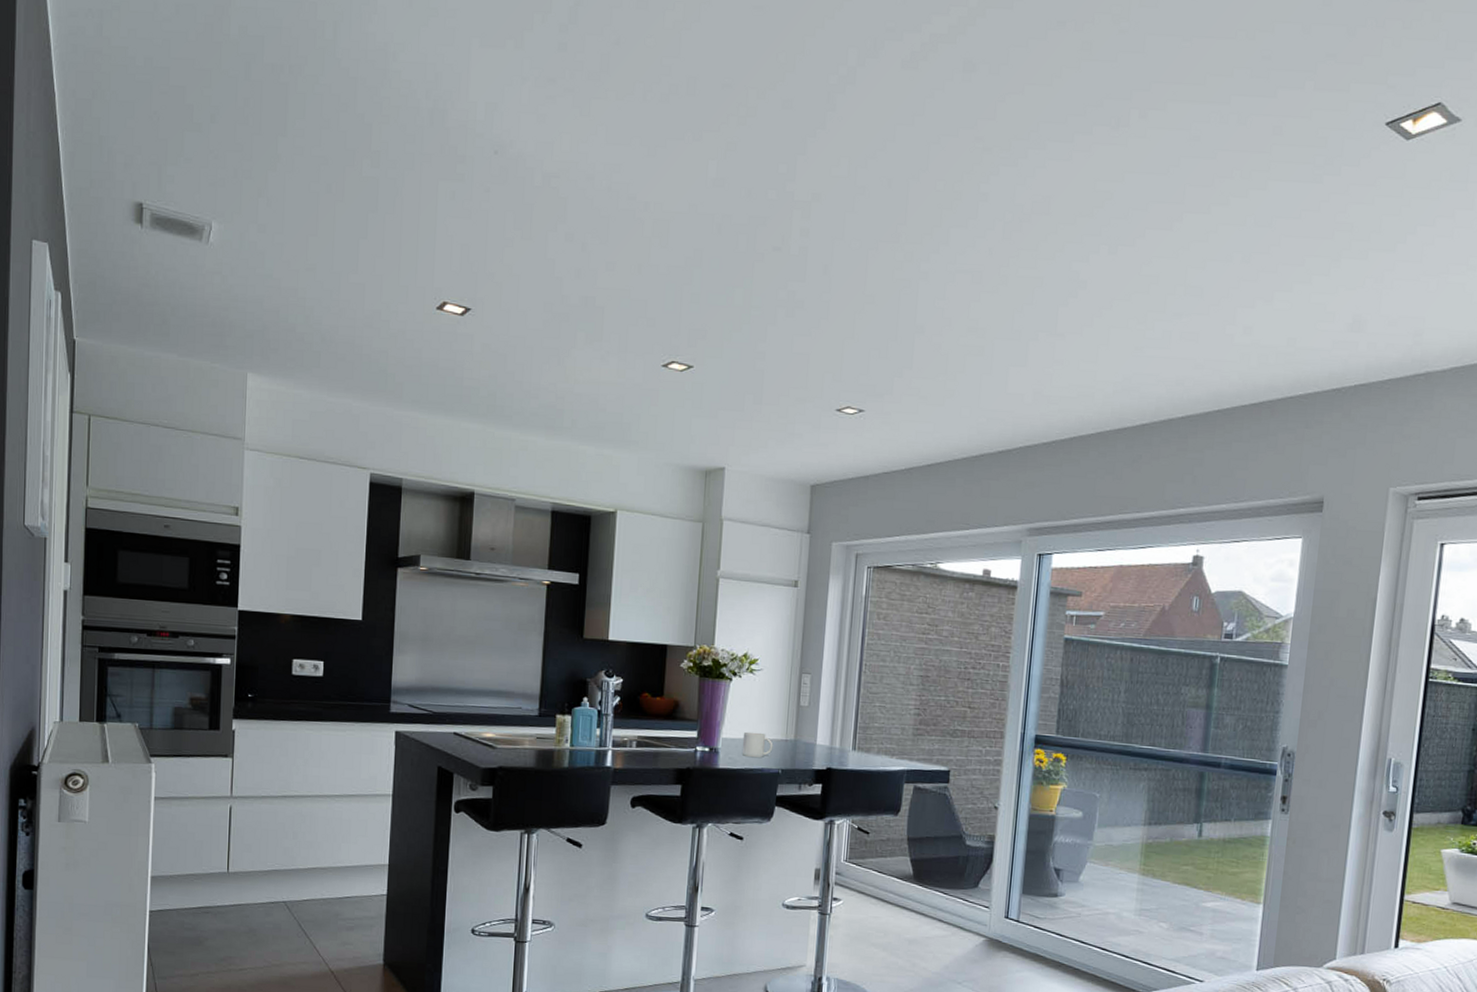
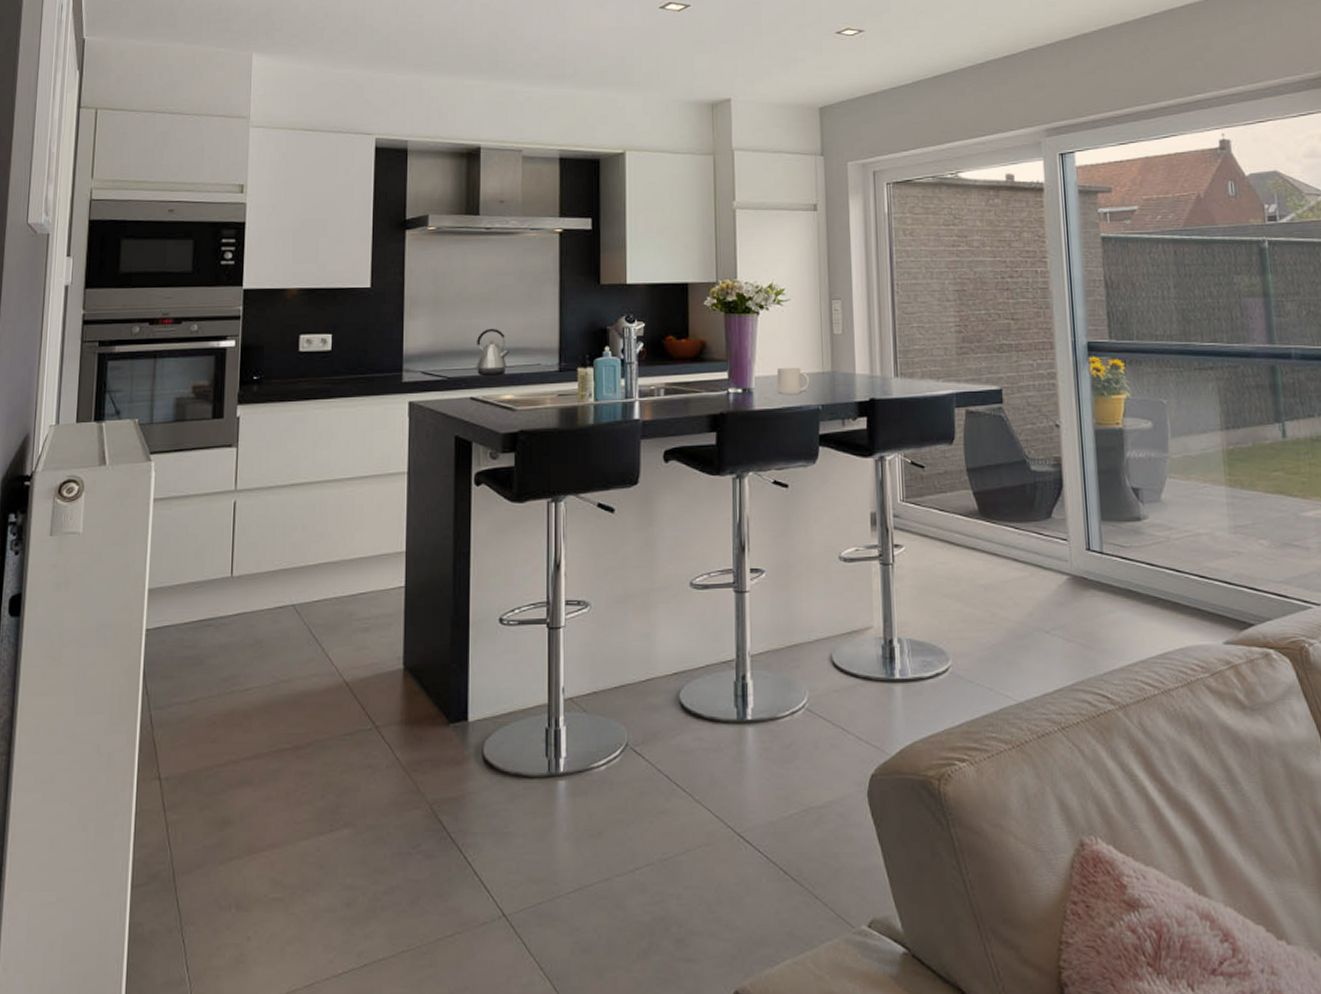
kettle: none [459,669,494,715] -> present [474,328,511,377]

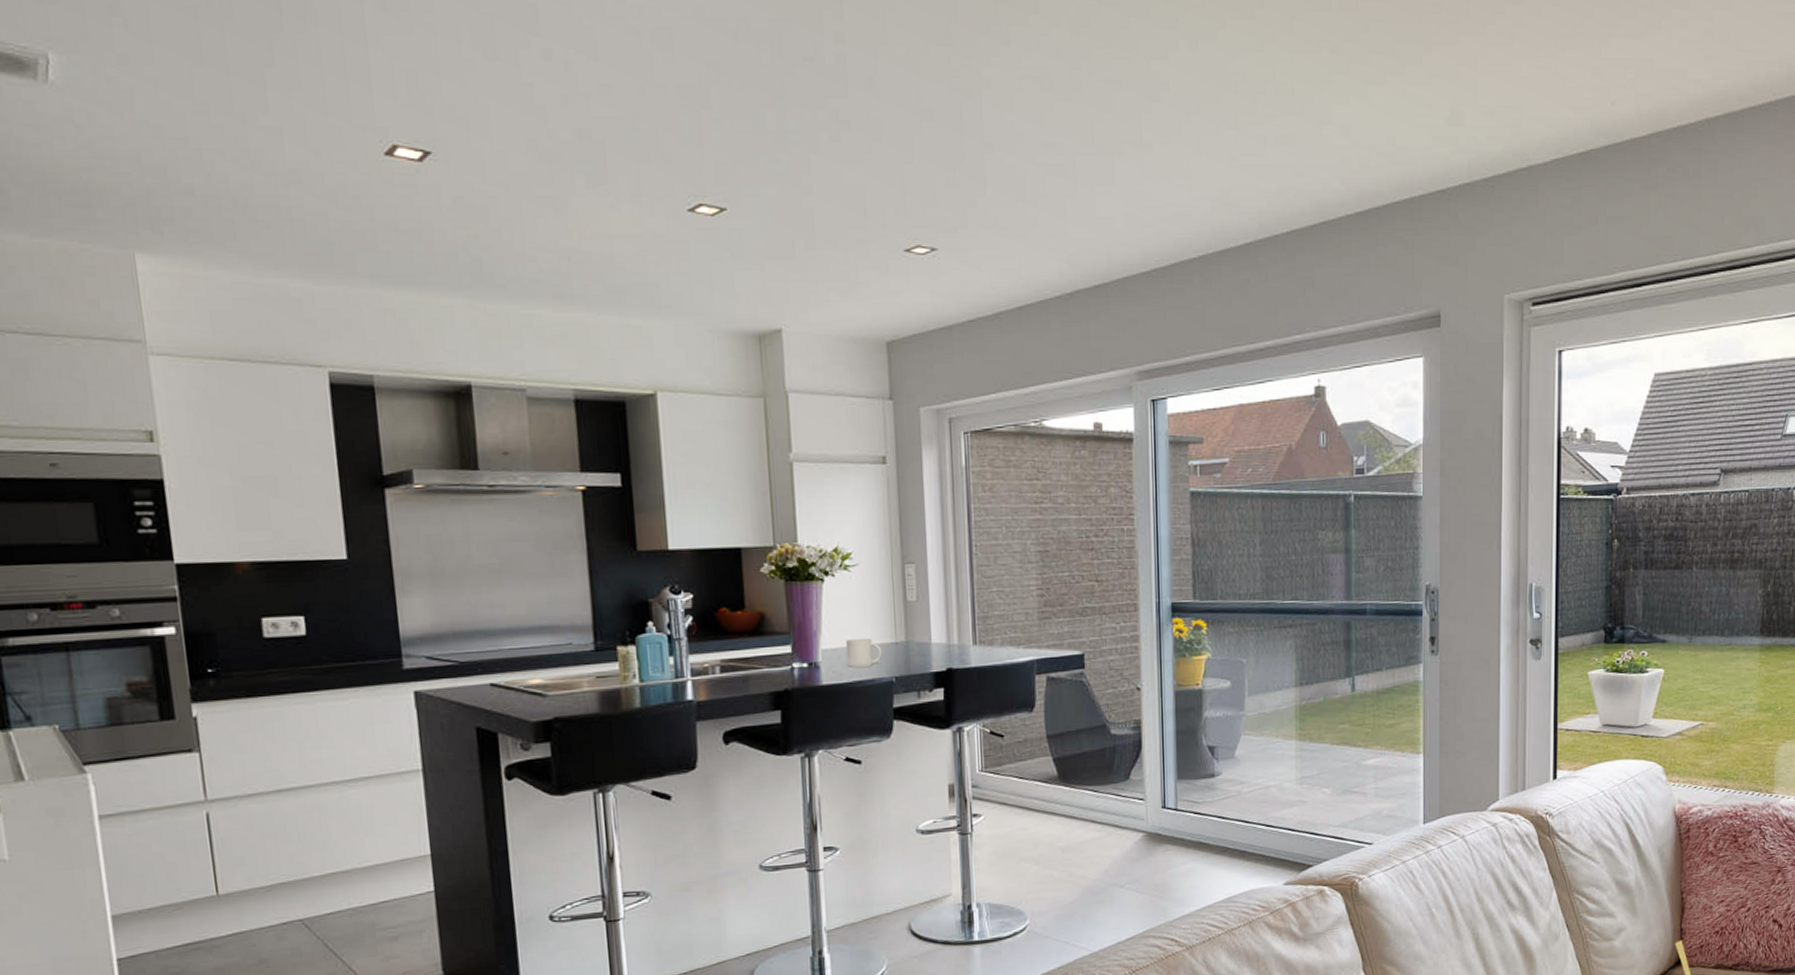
kettle: present [474,328,511,377] -> none [491,604,534,660]

